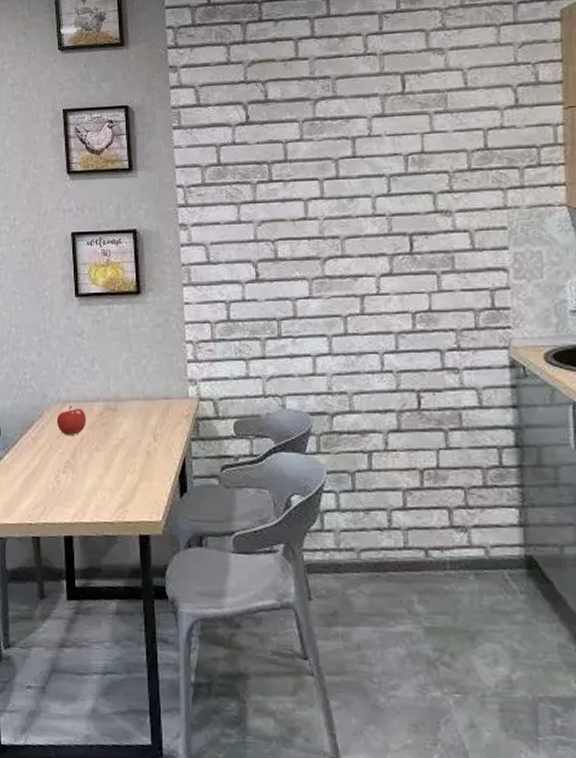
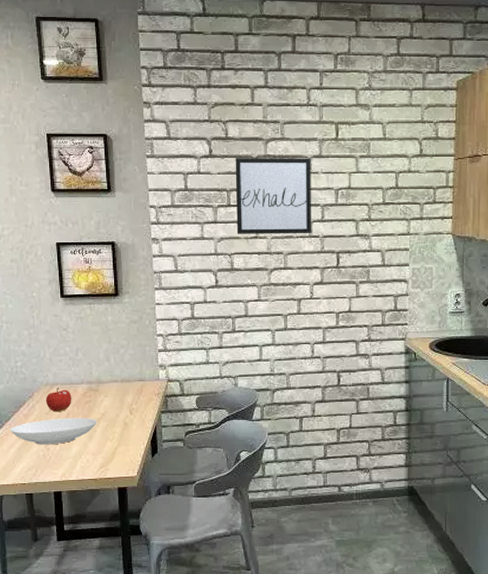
bowl: none [16,443,116,477] -> present [9,417,98,445]
wall art: none [277,118,376,216] -> present [235,158,312,234]

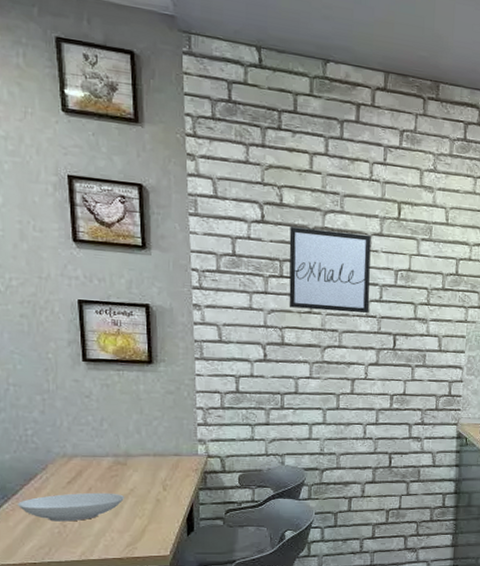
fruit: present [45,387,72,413] -> none [62,459,95,487]

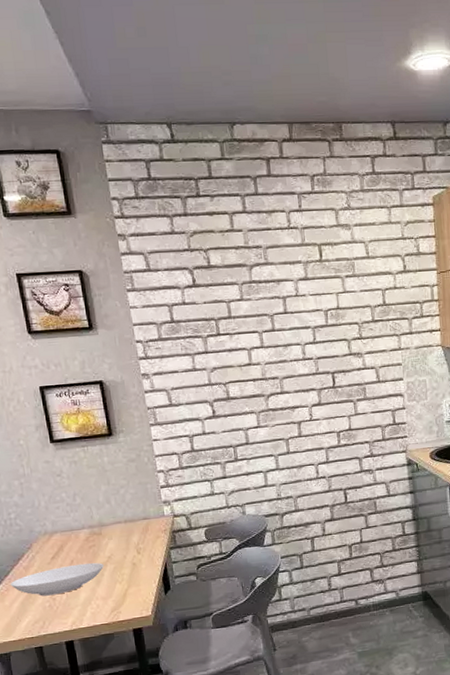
wall art: present [289,227,371,314] -> none [220,281,306,363]

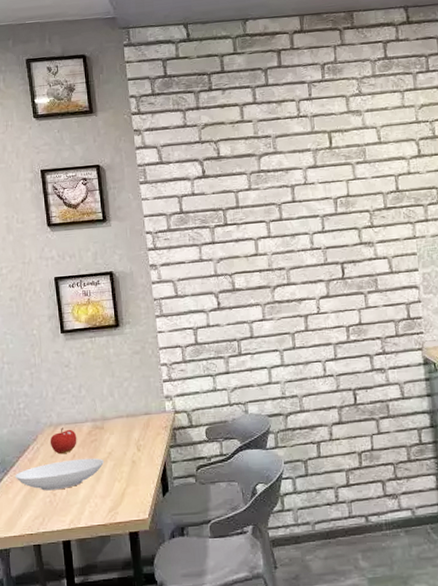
fruit: none [45,535,75,561] -> present [50,427,77,455]

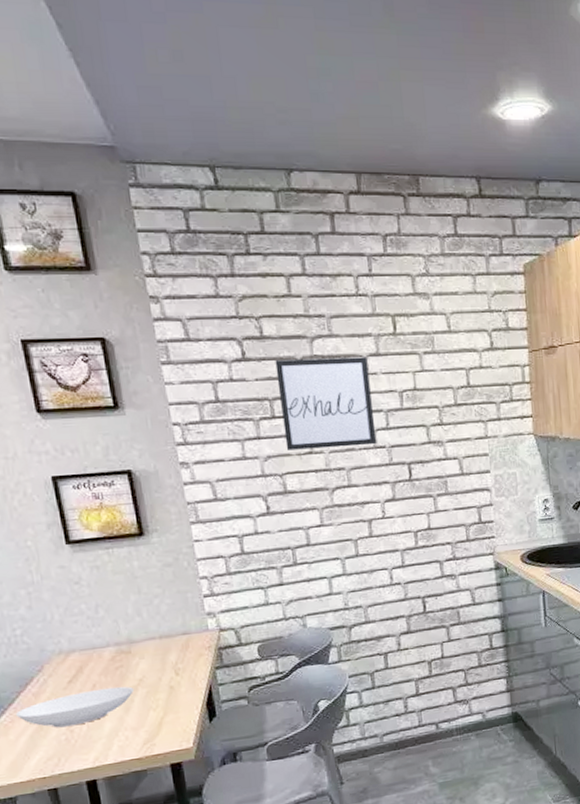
fruit: present [50,427,77,455] -> none [60,654,97,686]
wall art: none [229,169,314,253] -> present [275,357,377,450]

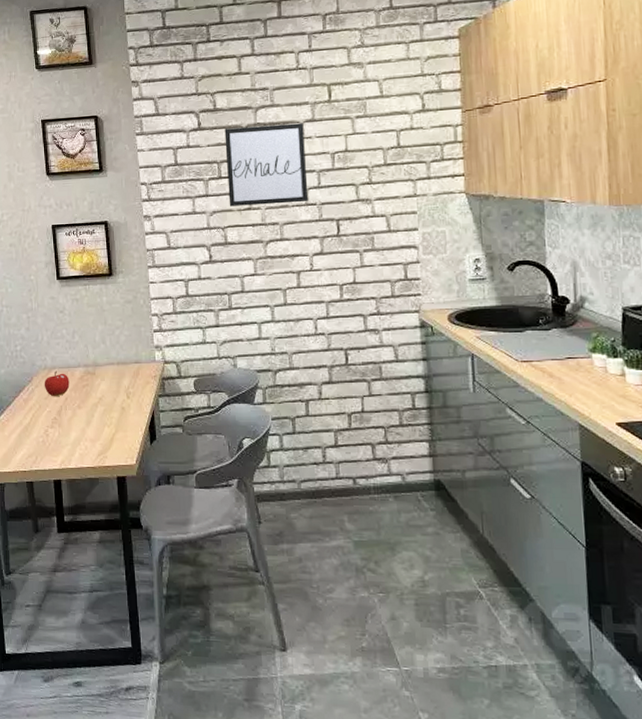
bowl: present [15,686,135,728] -> none [10,402,95,431]
fruit: none [60,654,97,686] -> present [44,371,70,397]

